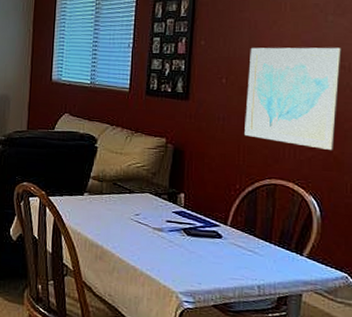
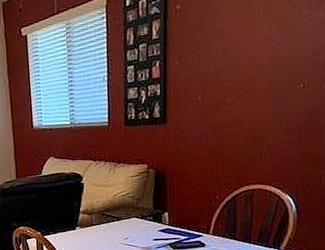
wall art: present [244,47,341,150] -> none [222,42,317,149]

